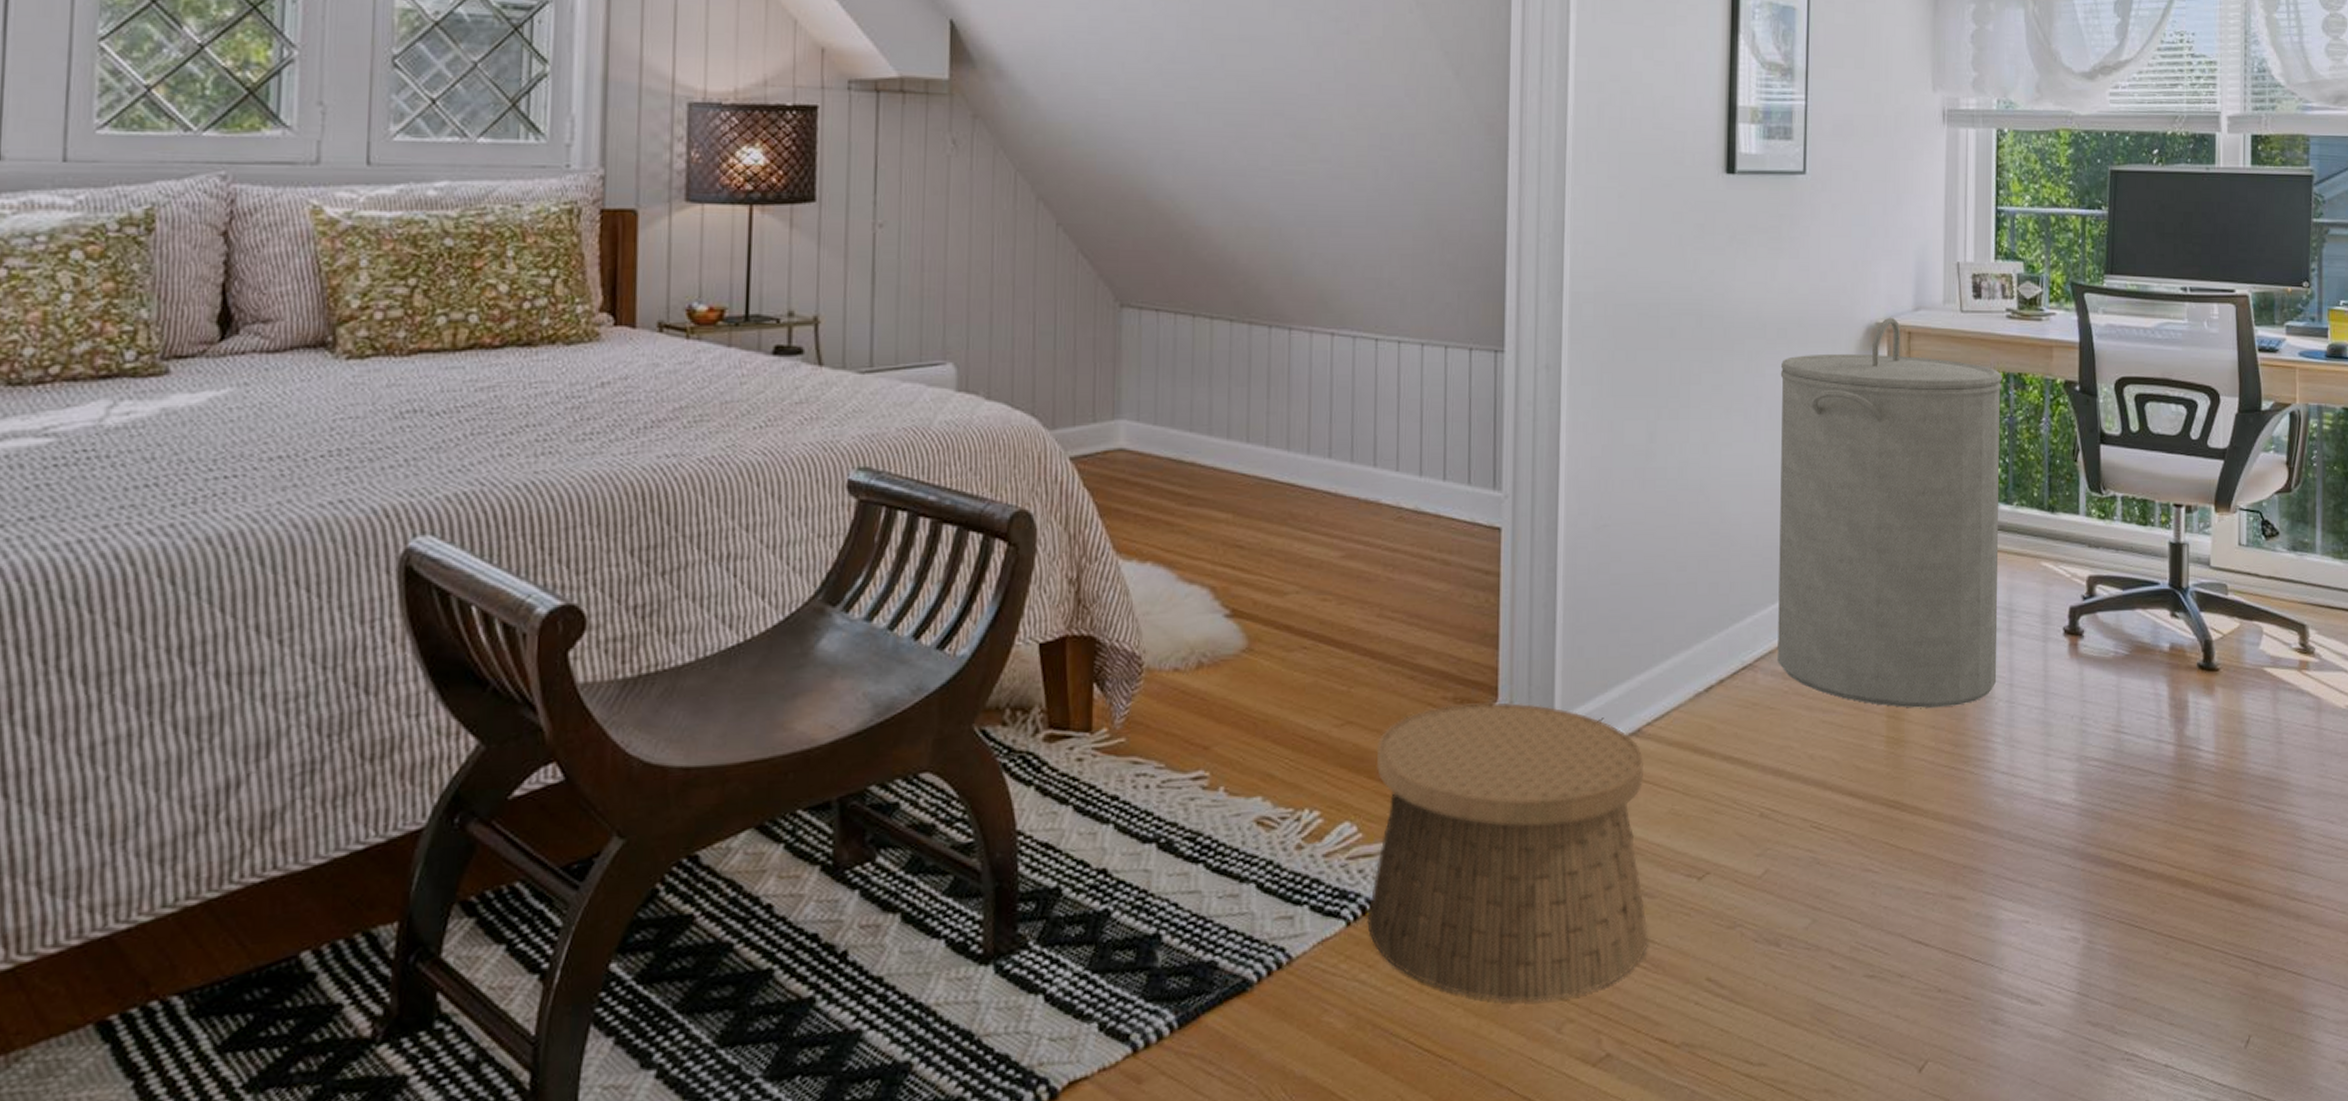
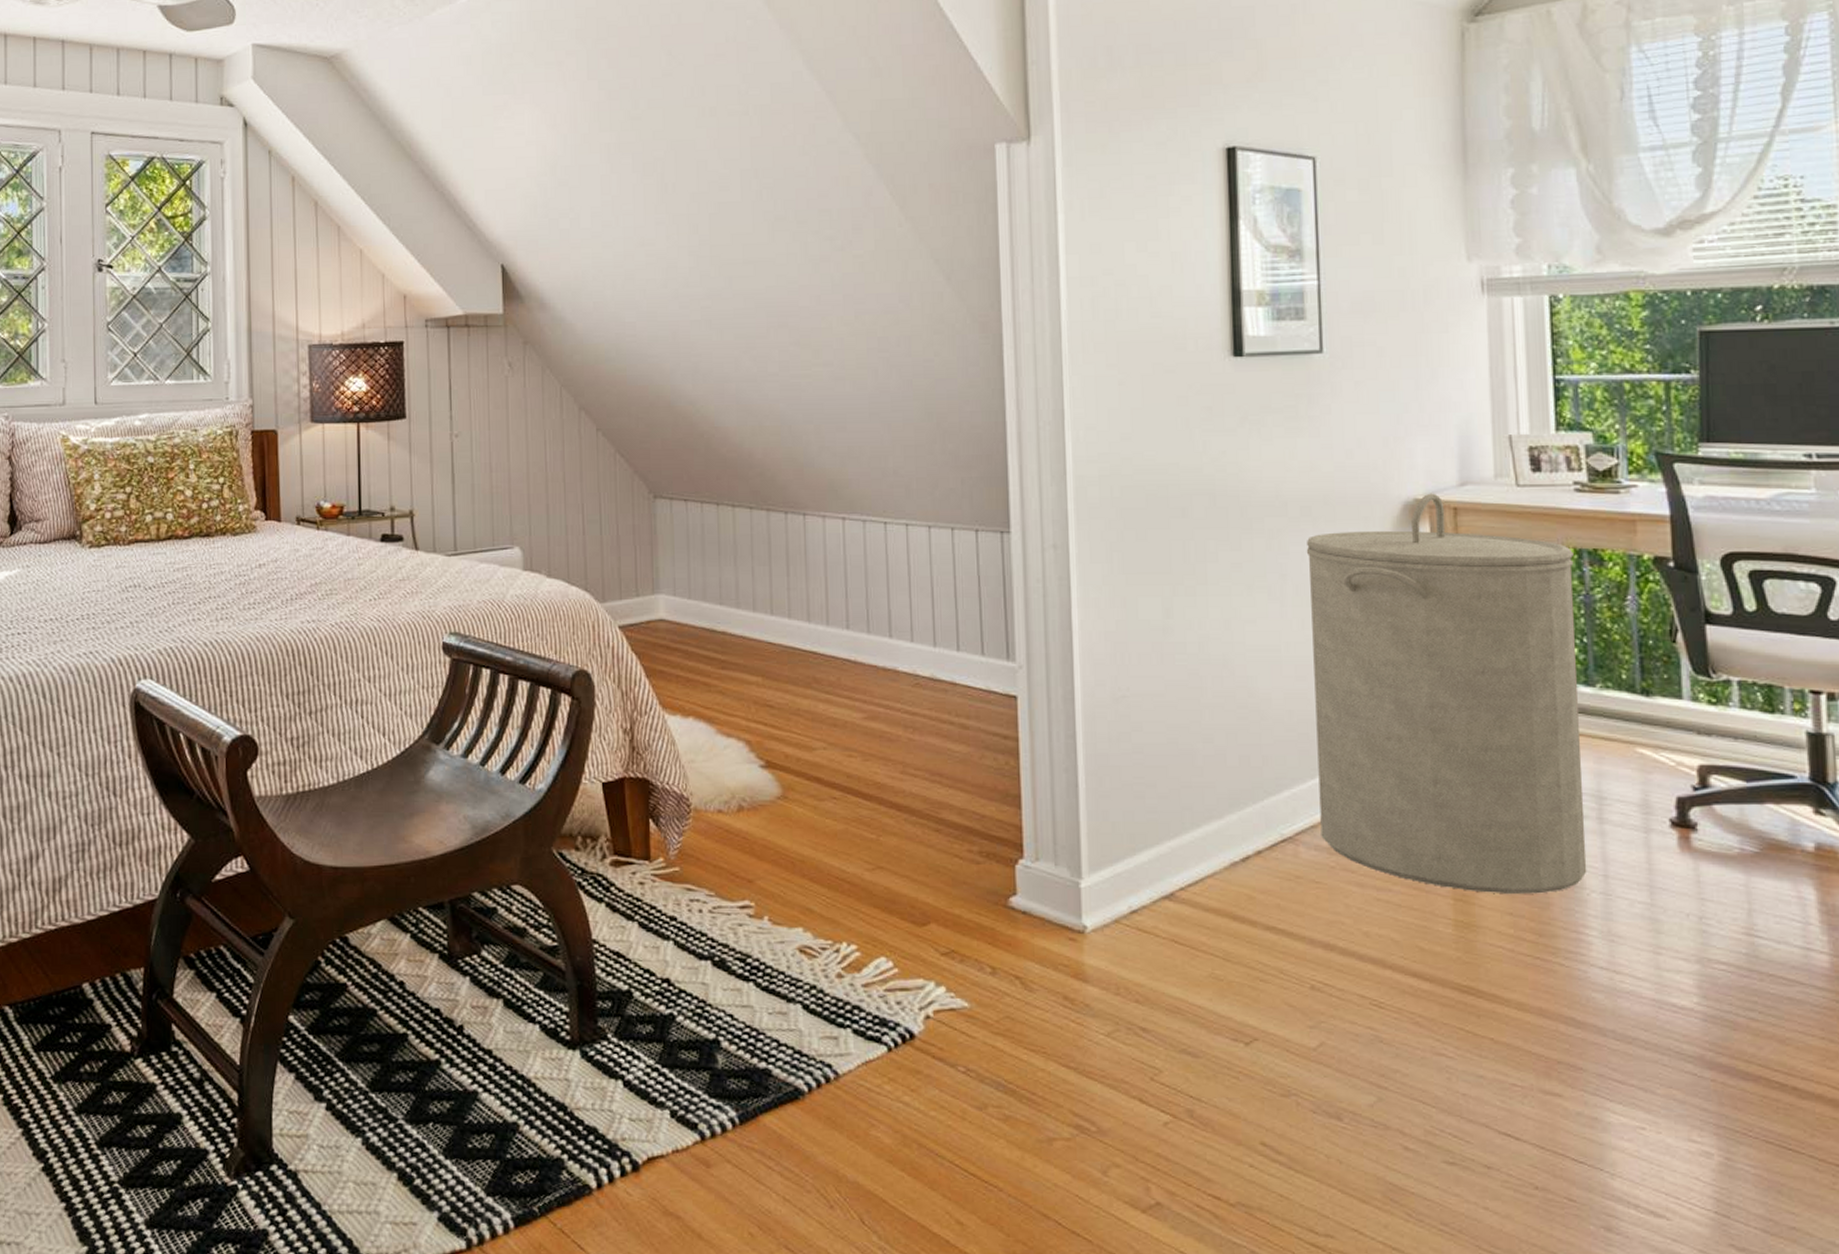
basket: present [1367,702,1649,1002] -> none [907,857,1196,1143]

